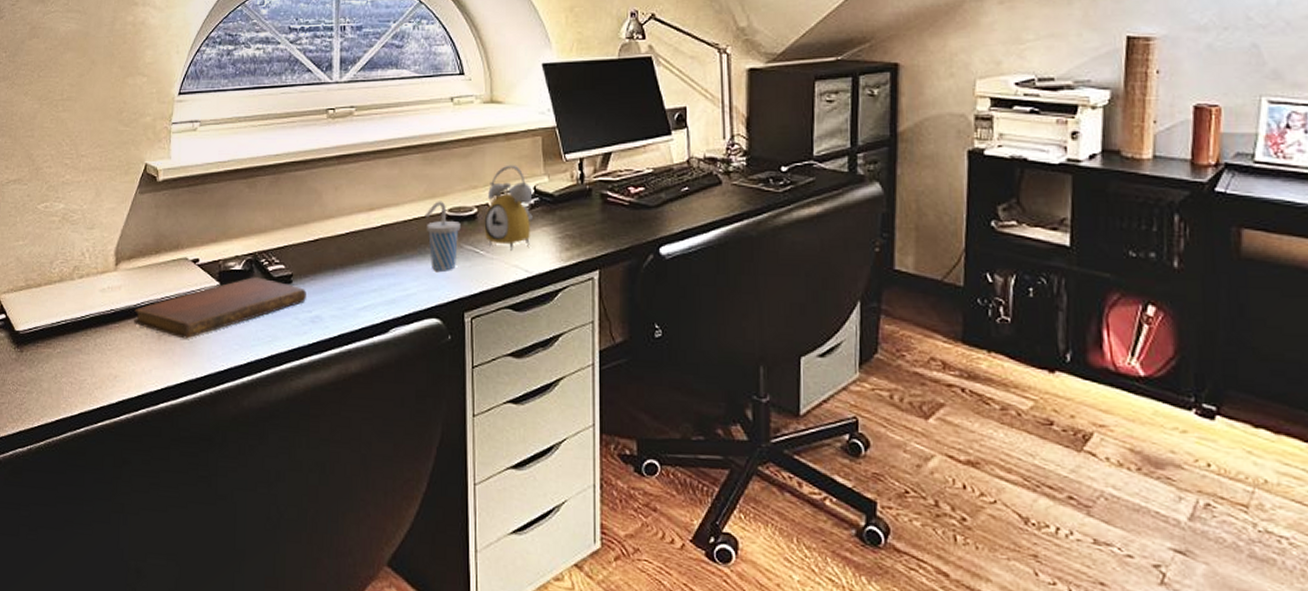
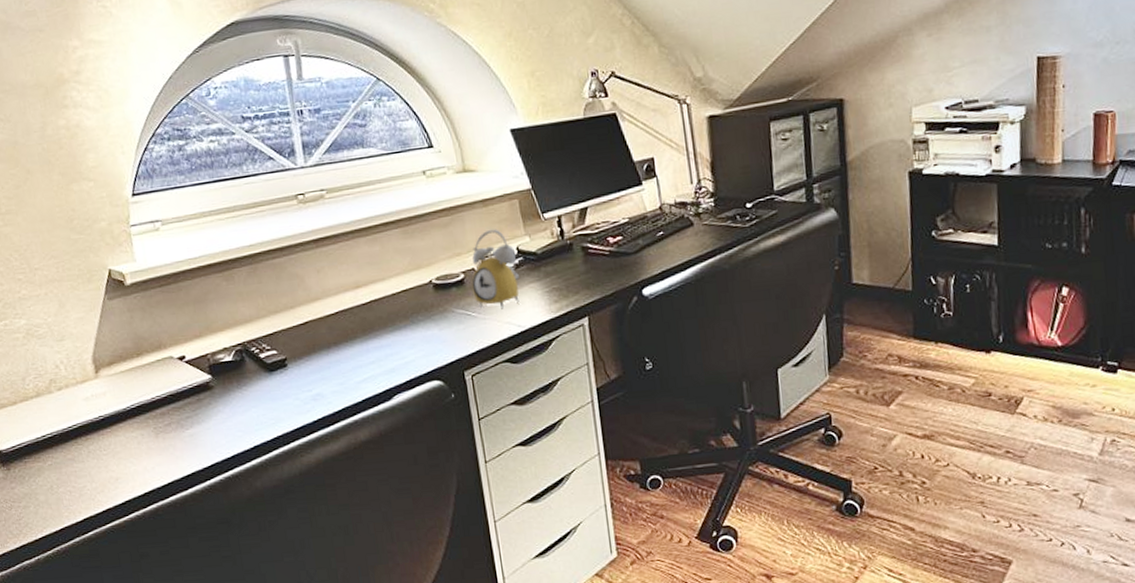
notebook: present [134,277,306,339] -> none [125,365,304,434]
cup: present [424,201,461,271] -> none [412,271,450,337]

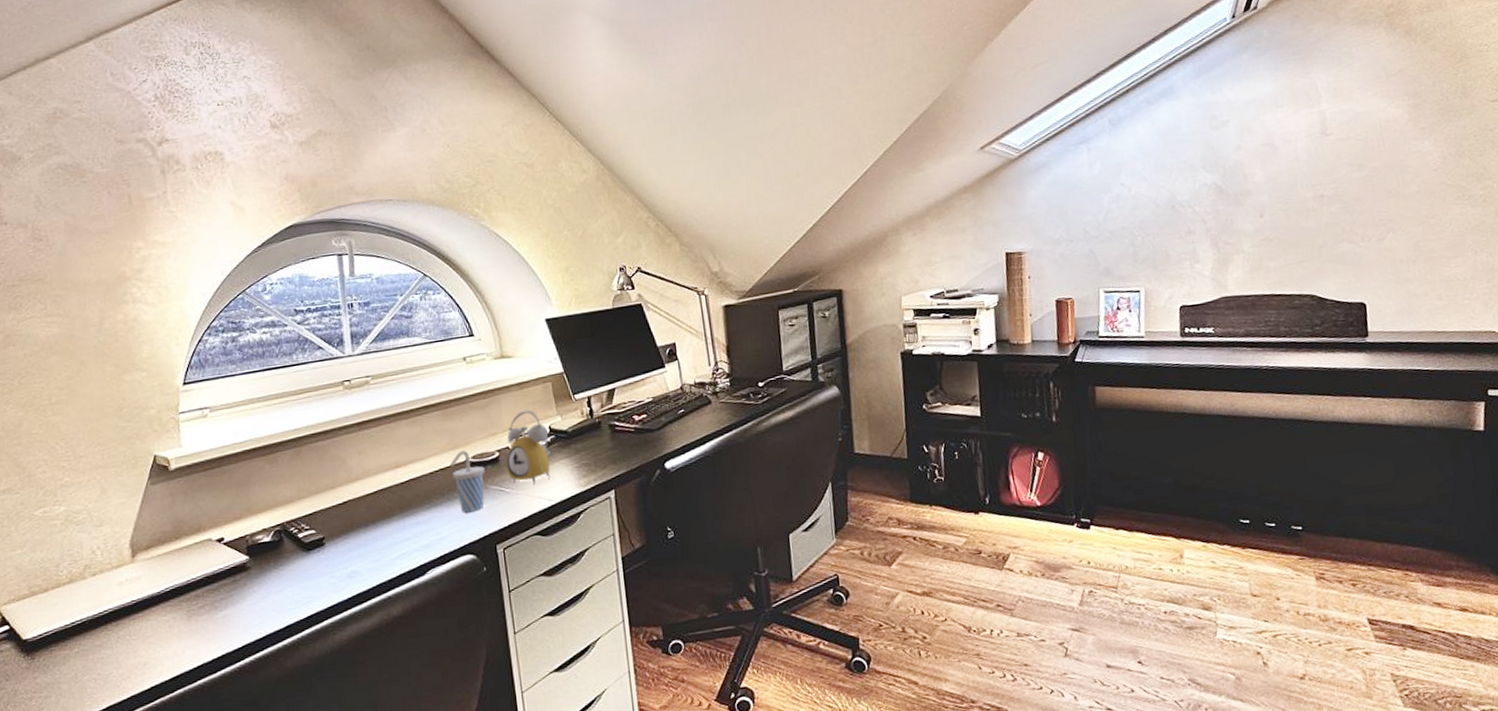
cup: none [412,271,450,337] -> present [449,450,485,513]

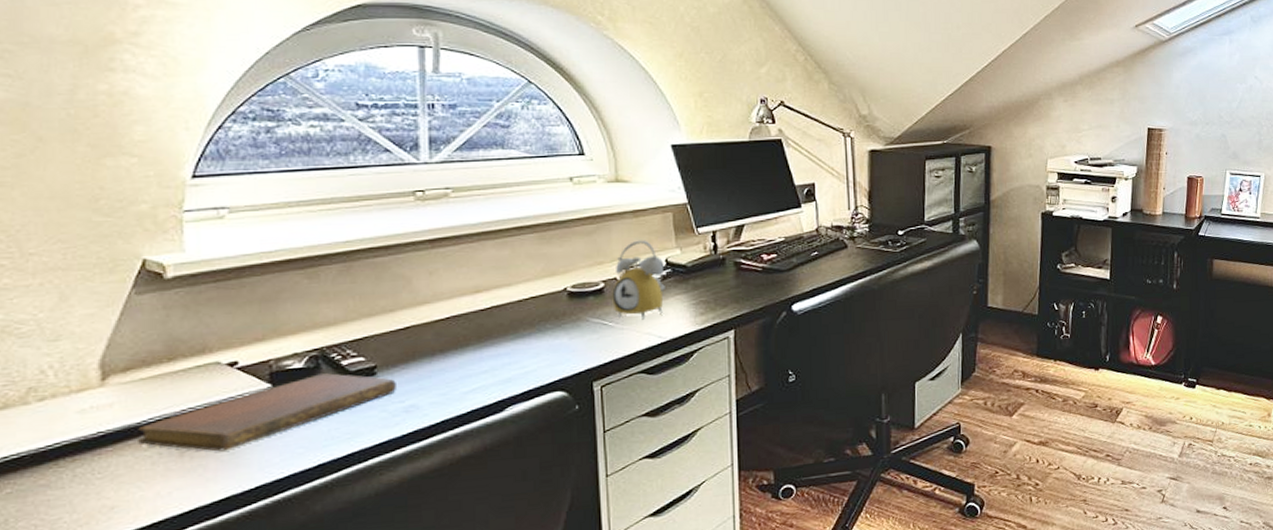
notebook: none [158,545,341,616] -> present [138,373,396,452]
cup: present [449,450,485,513] -> none [543,278,586,346]

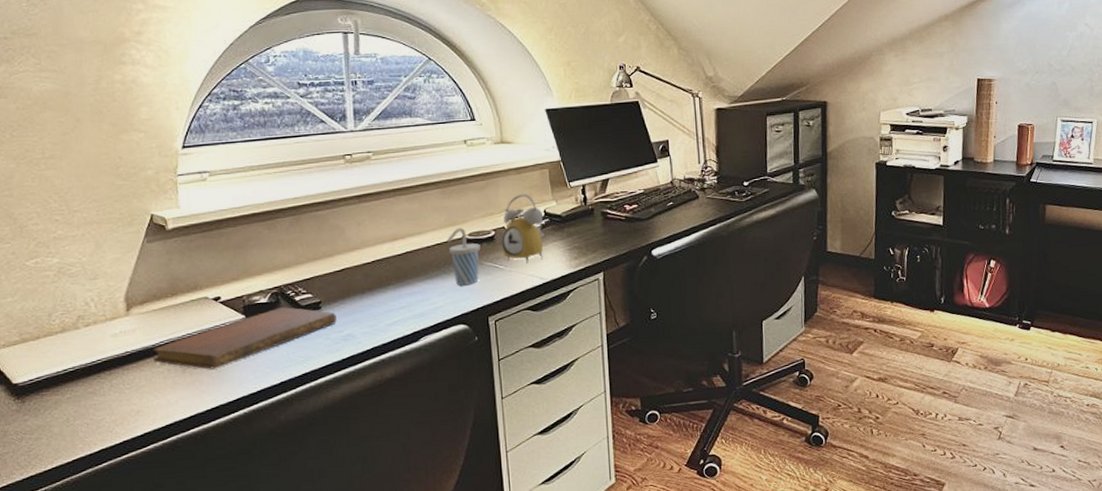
cup: none [543,278,586,346] -> present [446,227,481,286]

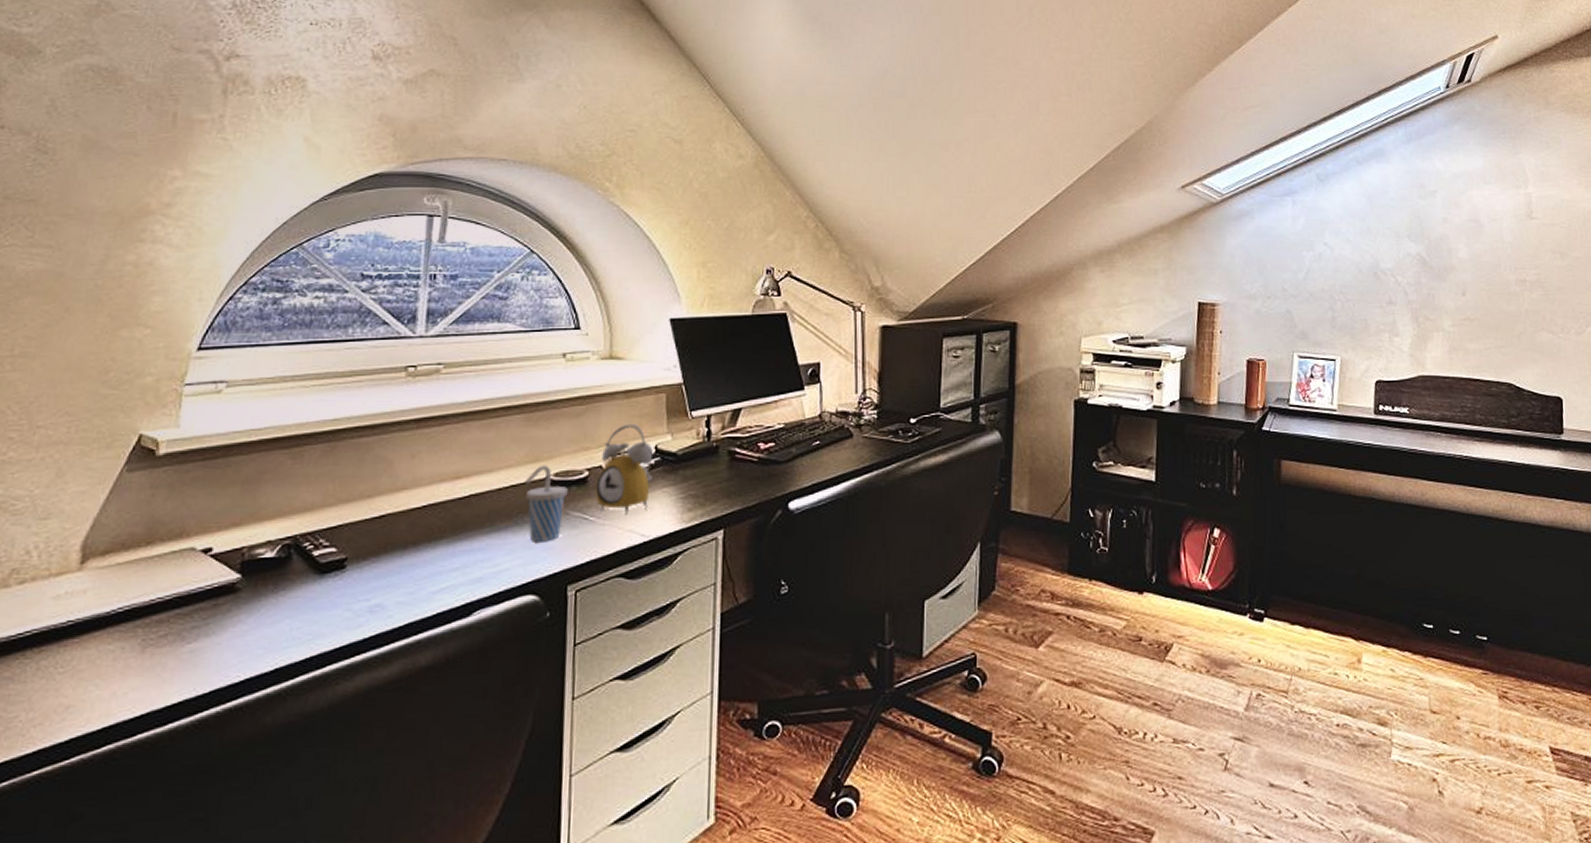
notebook: present [153,307,337,370] -> none [104,564,365,649]

